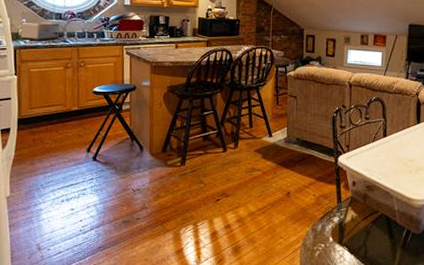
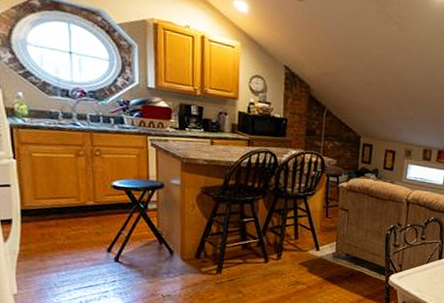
toaster: present [21,21,60,41] -> none [16,96,67,121]

